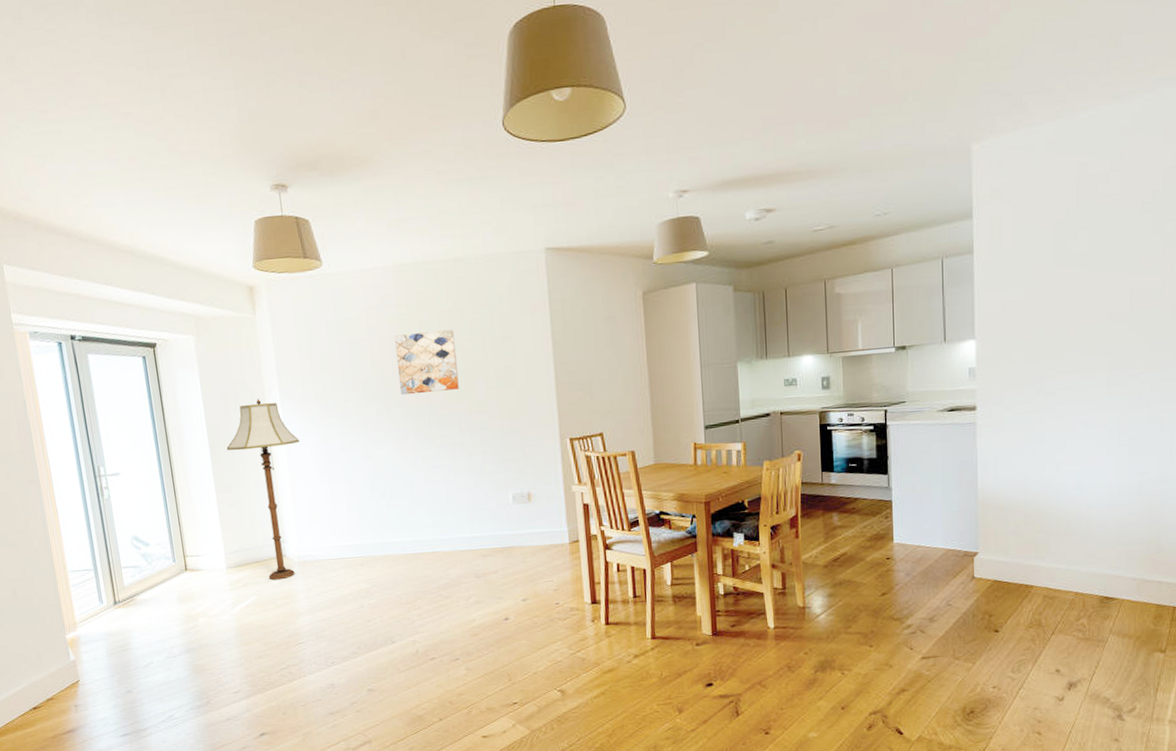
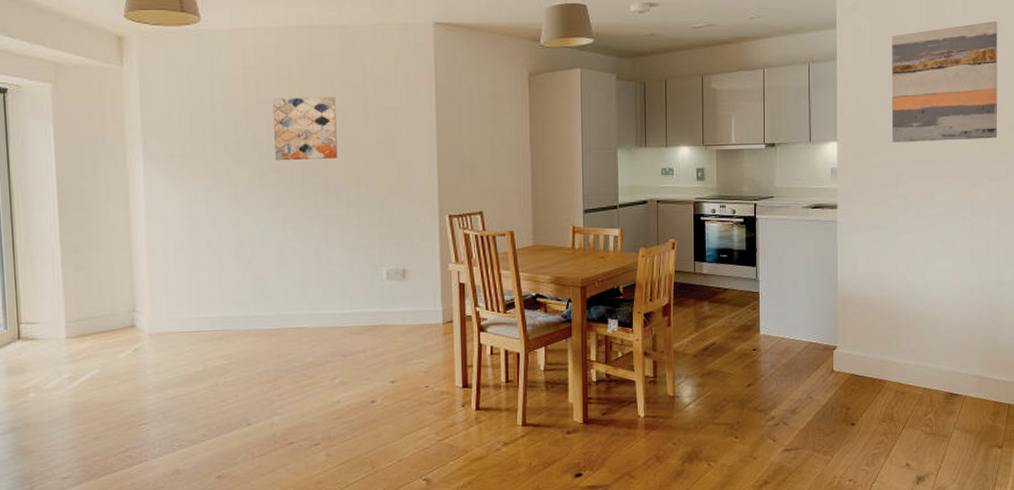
floor lamp: present [226,398,299,580] -> none [78,155,161,353]
wall art: none [1036,195,1162,336] -> present [891,21,998,142]

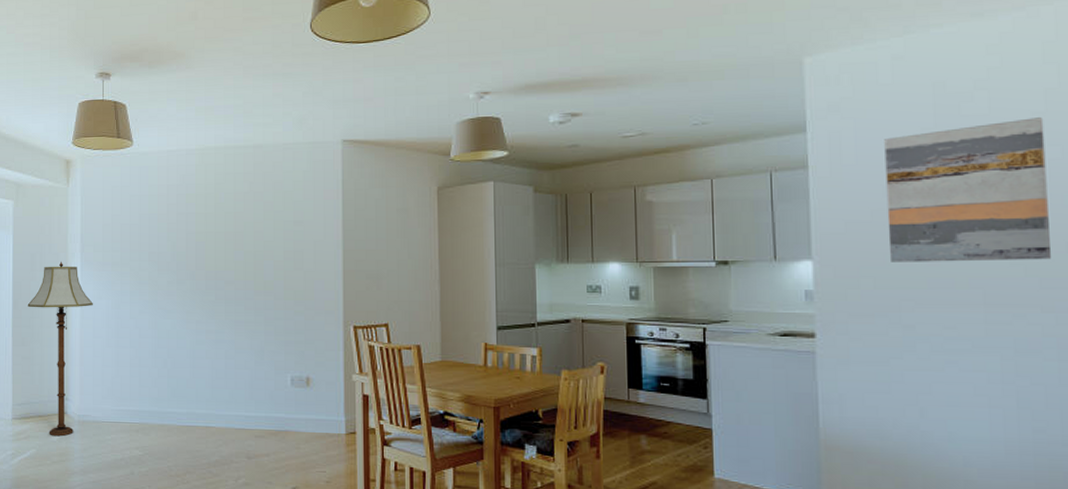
floor lamp: none [78,155,161,353] -> present [27,261,93,437]
wall art: present [272,96,338,161] -> none [191,210,248,270]

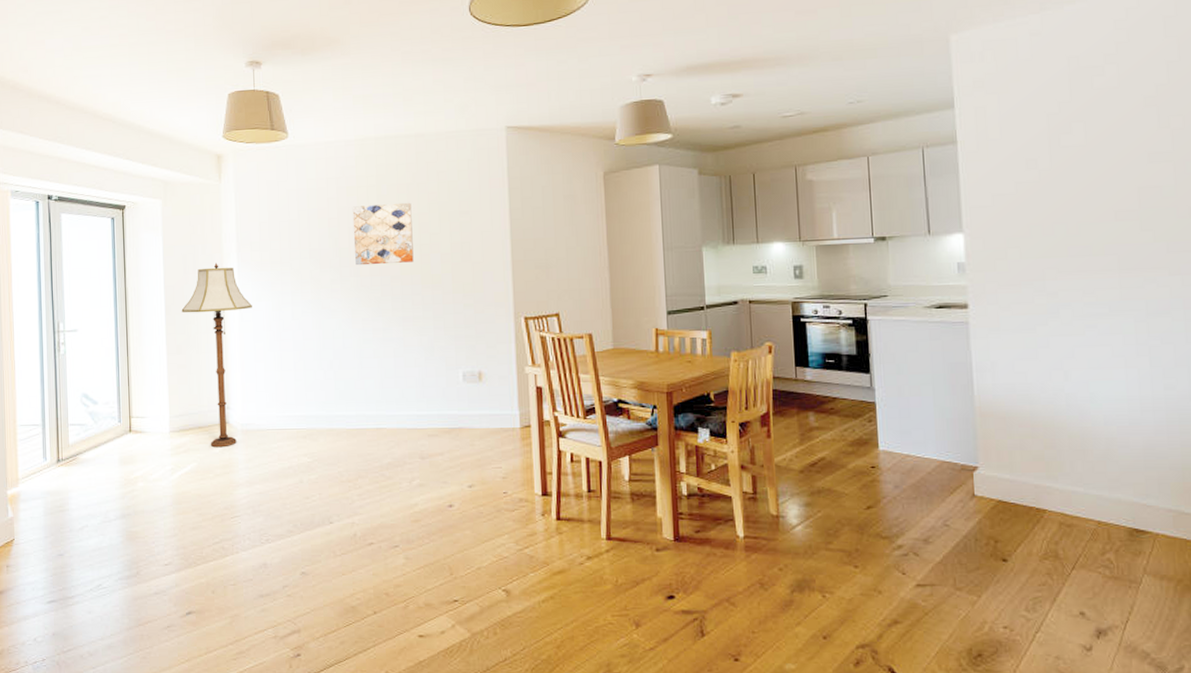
wall art: none [191,210,248,270] -> present [352,202,414,266]
wall art: present [884,117,1052,262] -> none [1025,89,1177,232]

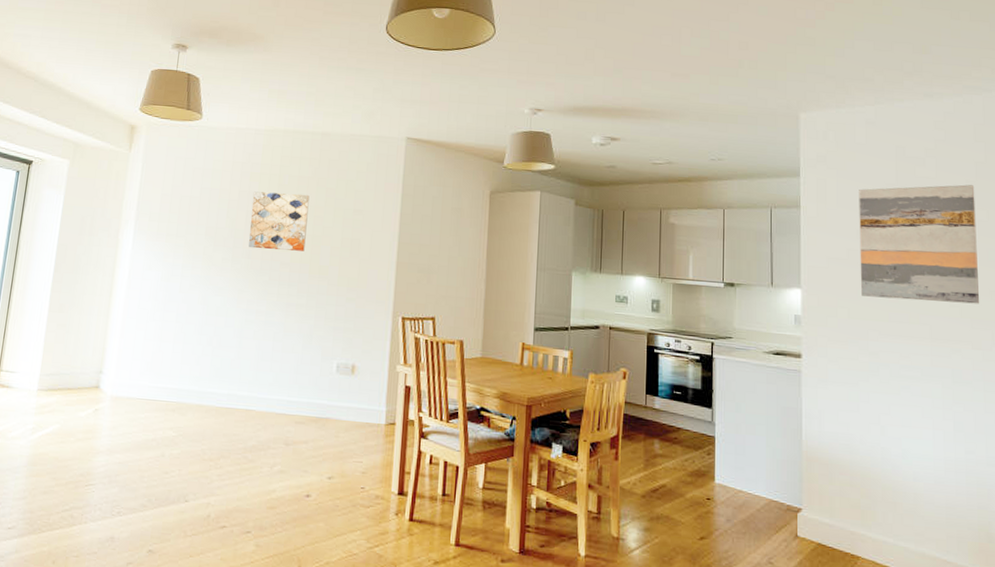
floor lamp: present [181,262,252,448] -> none [70,227,142,412]
wall art: none [1025,89,1177,232] -> present [859,184,980,304]

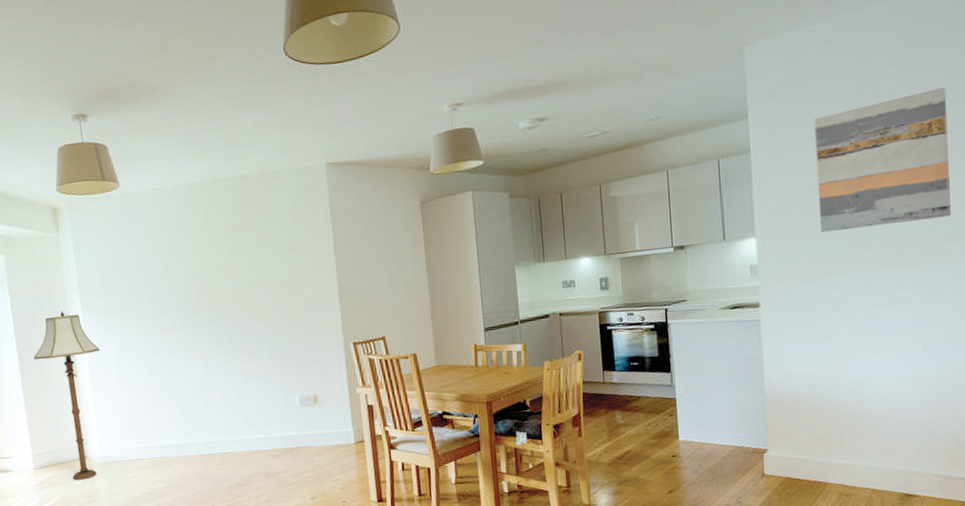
floor lamp: none [70,227,142,412] -> present [33,311,100,481]
wall art: present [249,191,310,251] -> none [185,242,247,305]

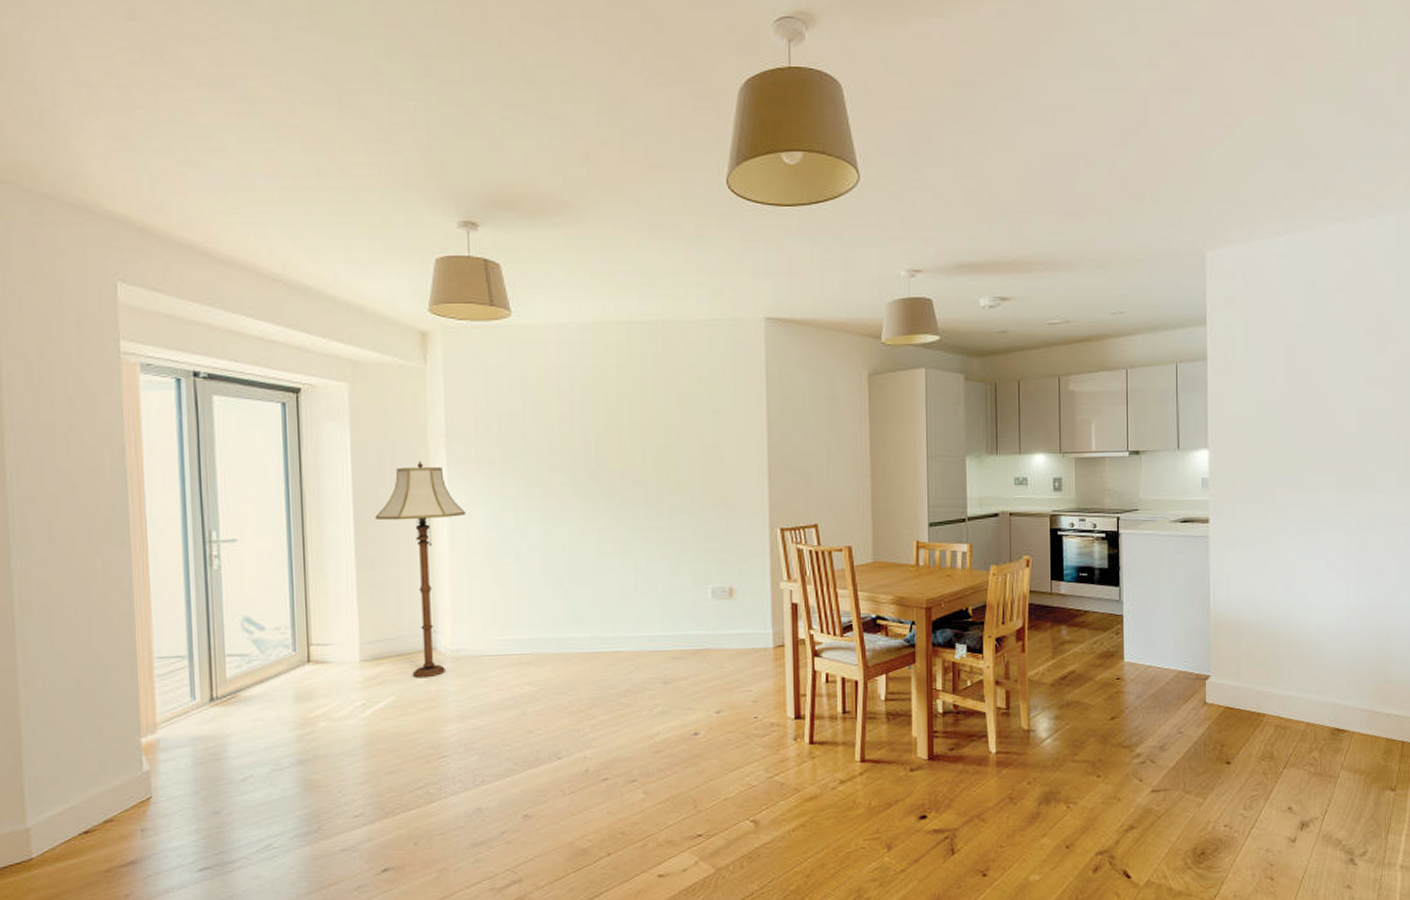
wall art: present [814,88,952,232] -> none [1268,318,1386,450]

